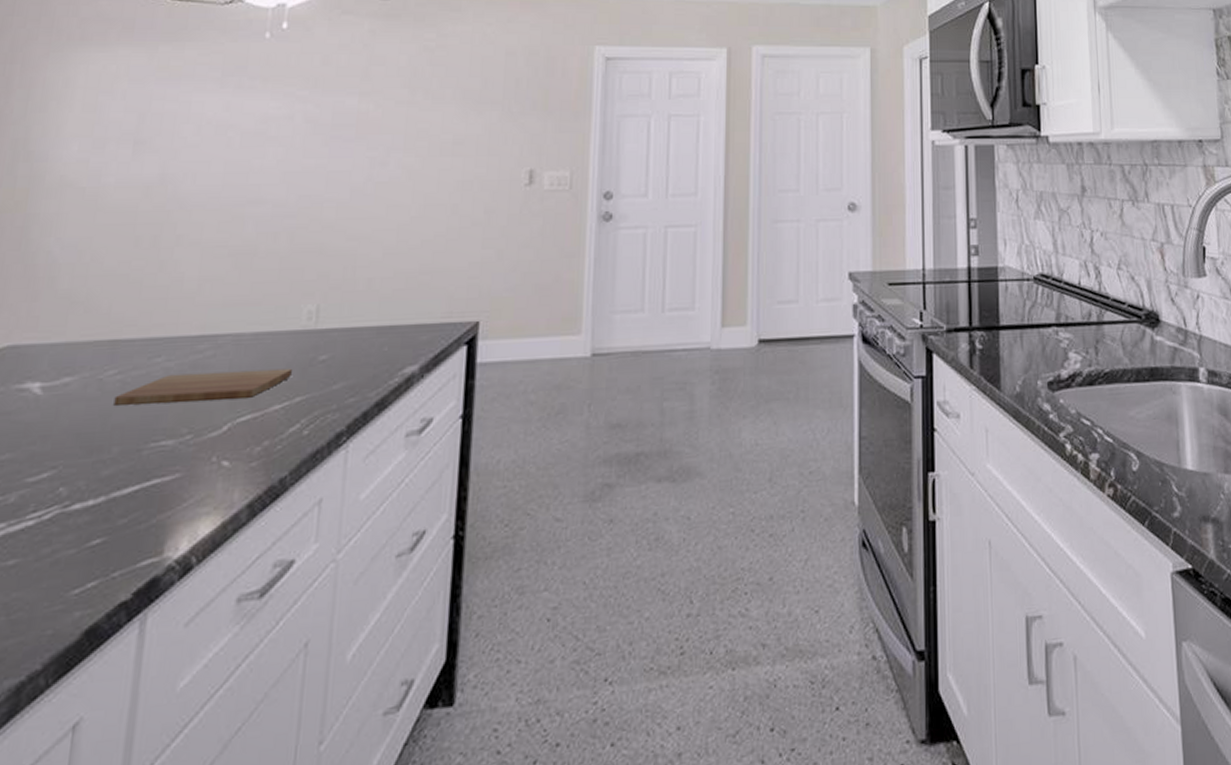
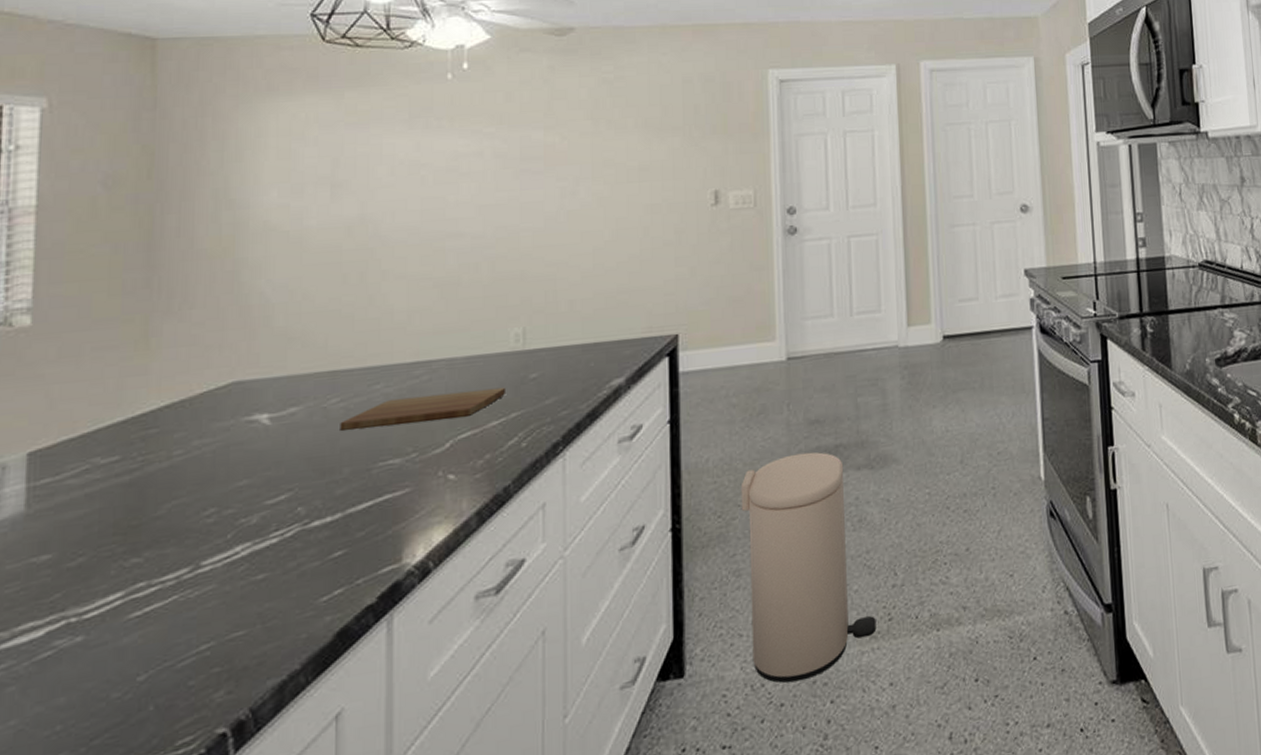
pedal bin: none [529,459,667,719] -> present [740,452,877,683]

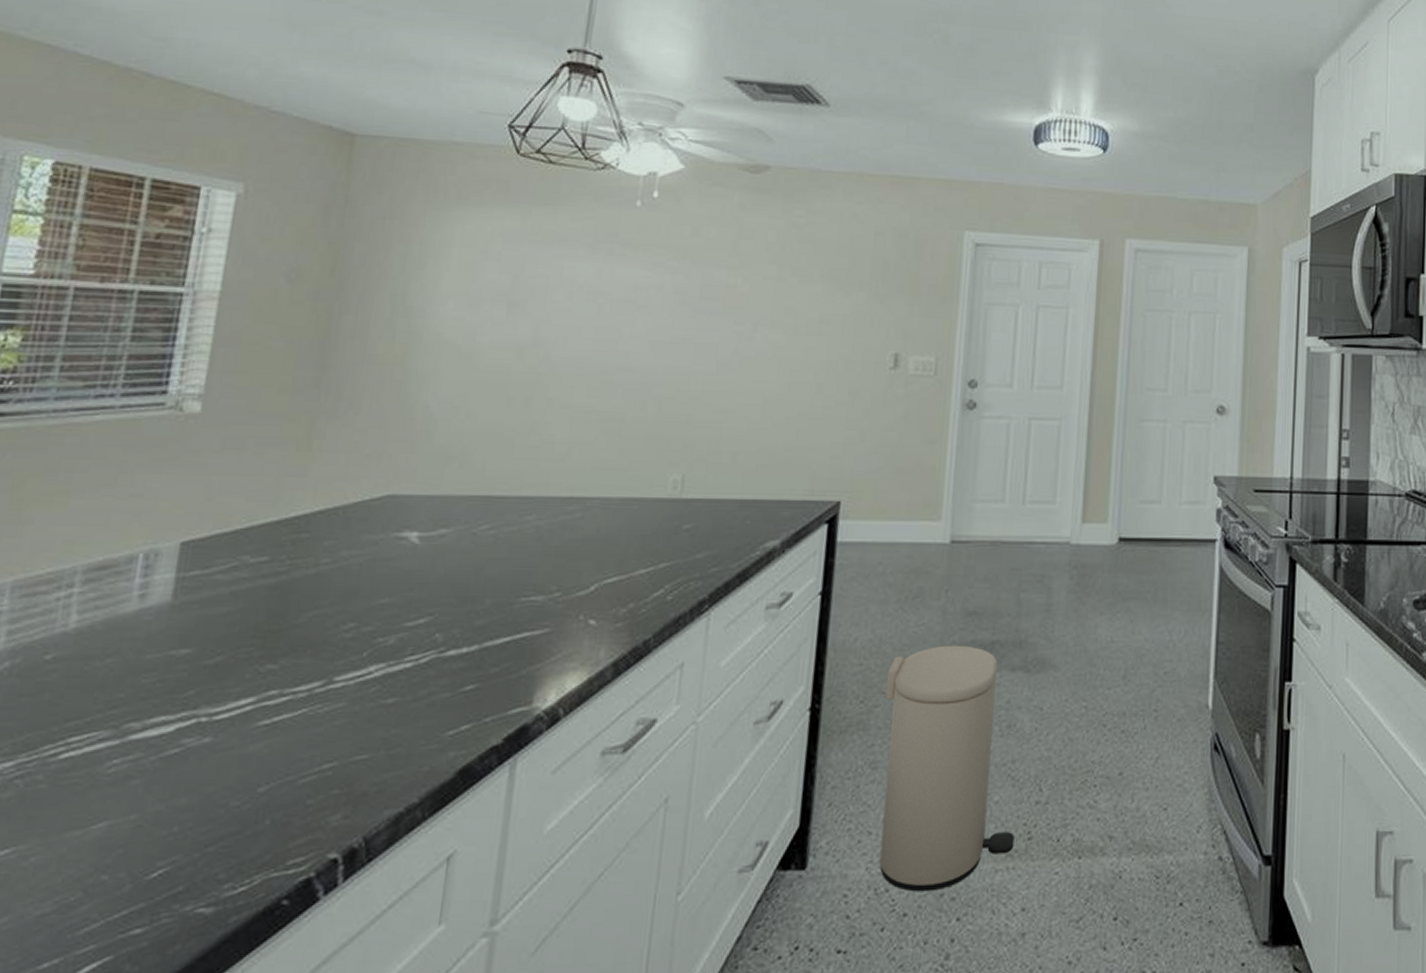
cutting board: present [340,387,505,431] -> none [487,533,657,560]

